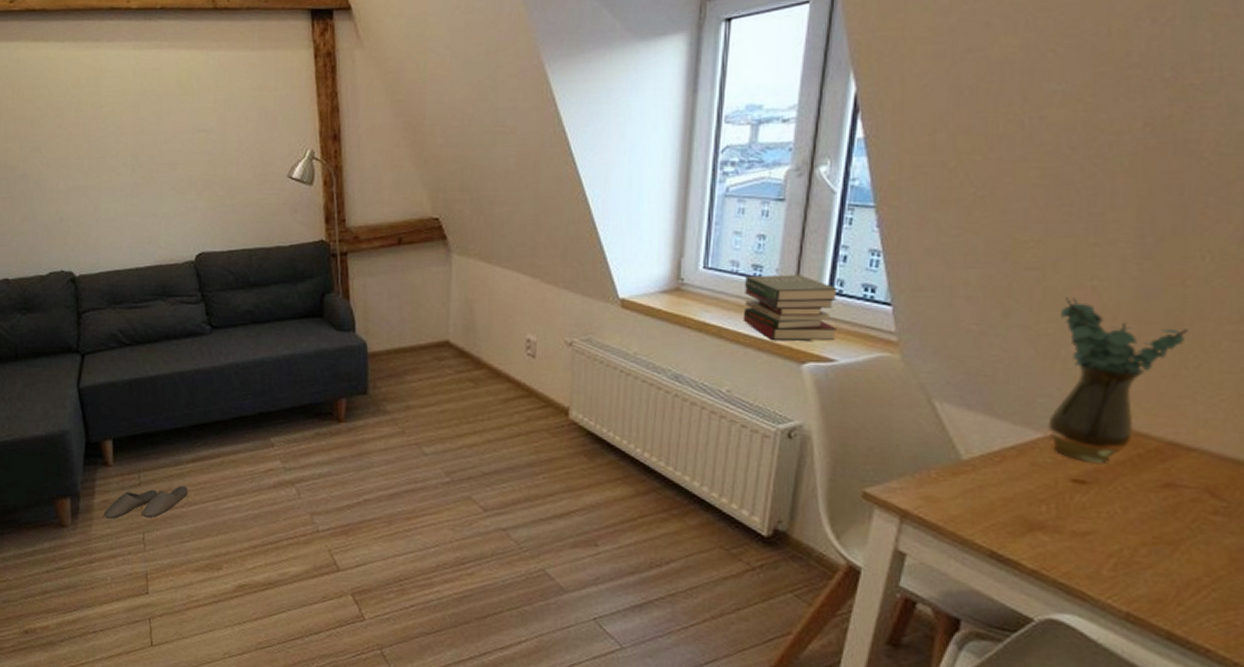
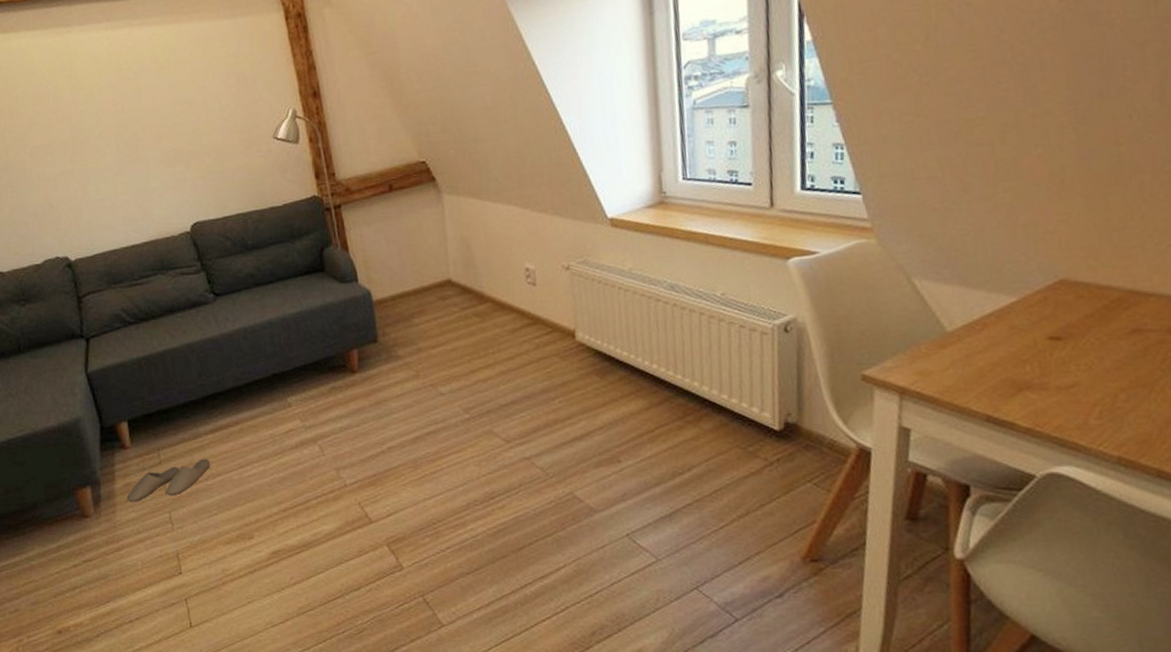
books: present [742,274,838,341] -> none [723,175,815,240]
vase: present [1047,297,1189,463] -> none [1013,166,1129,319]

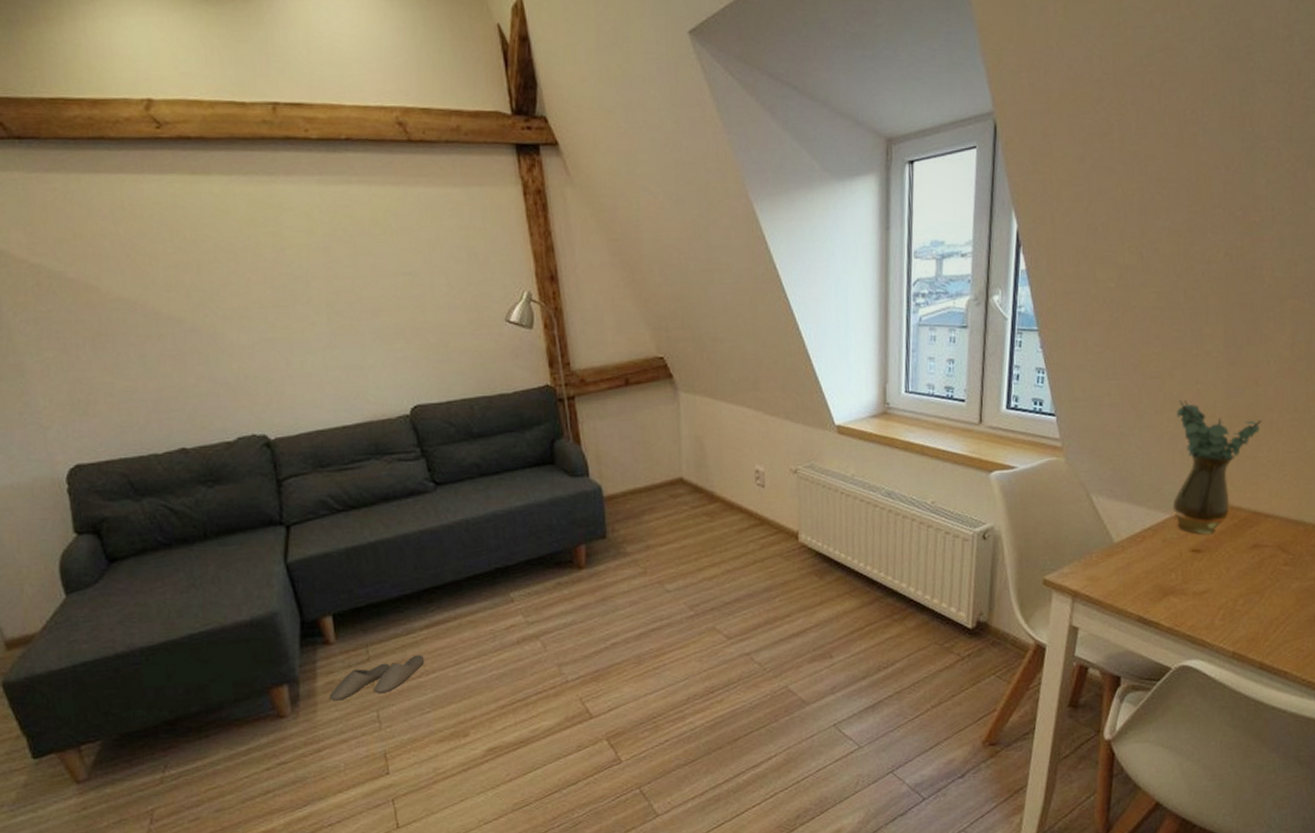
vase: none [1013,166,1129,319] -> present [1172,400,1262,534]

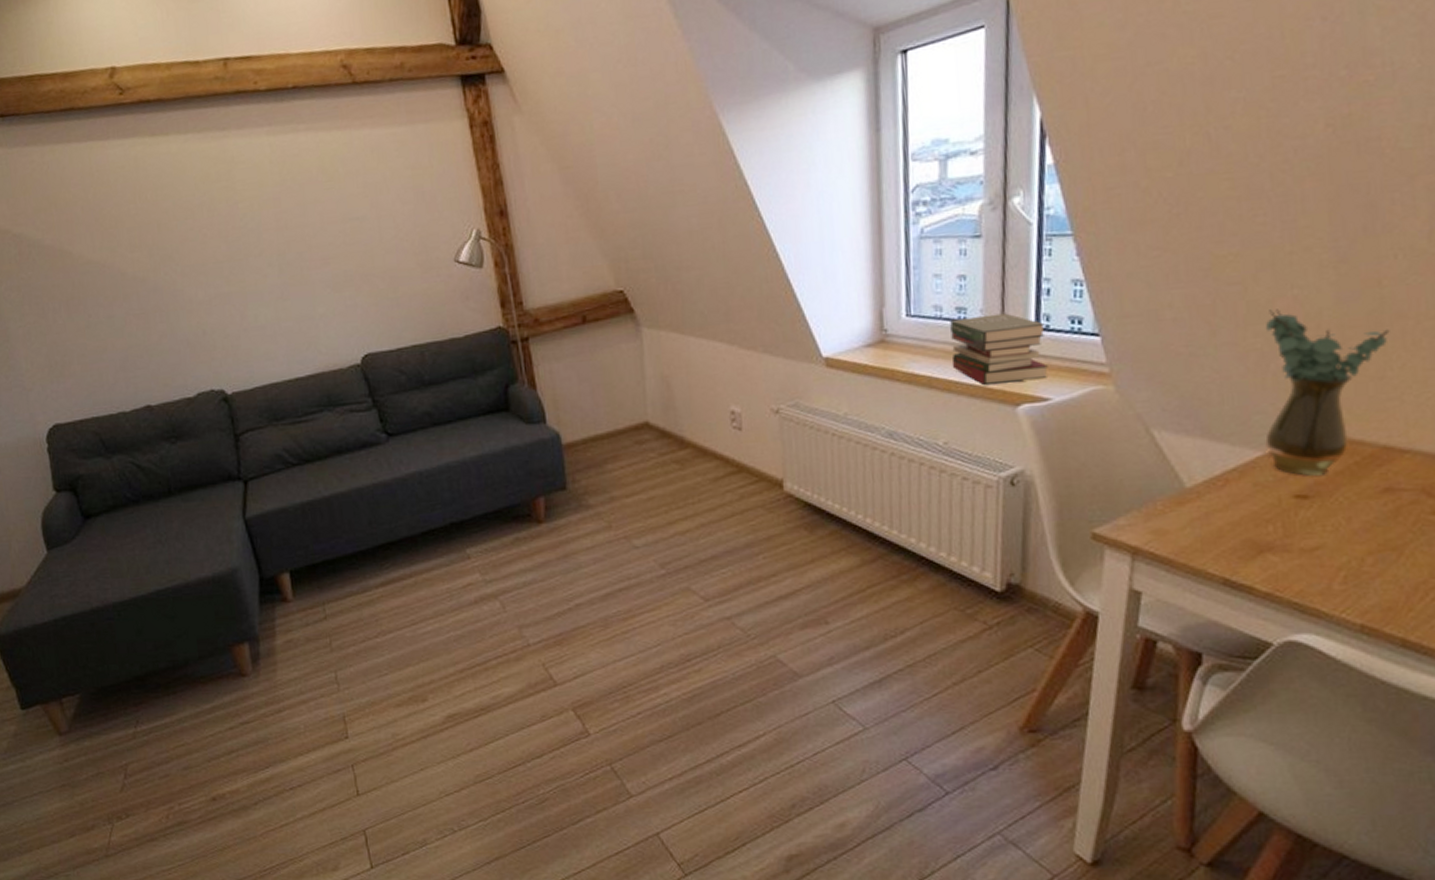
slippers: present [330,654,425,701] -> none [289,613,381,660]
books: none [940,393,1015,453] -> present [950,313,1048,385]

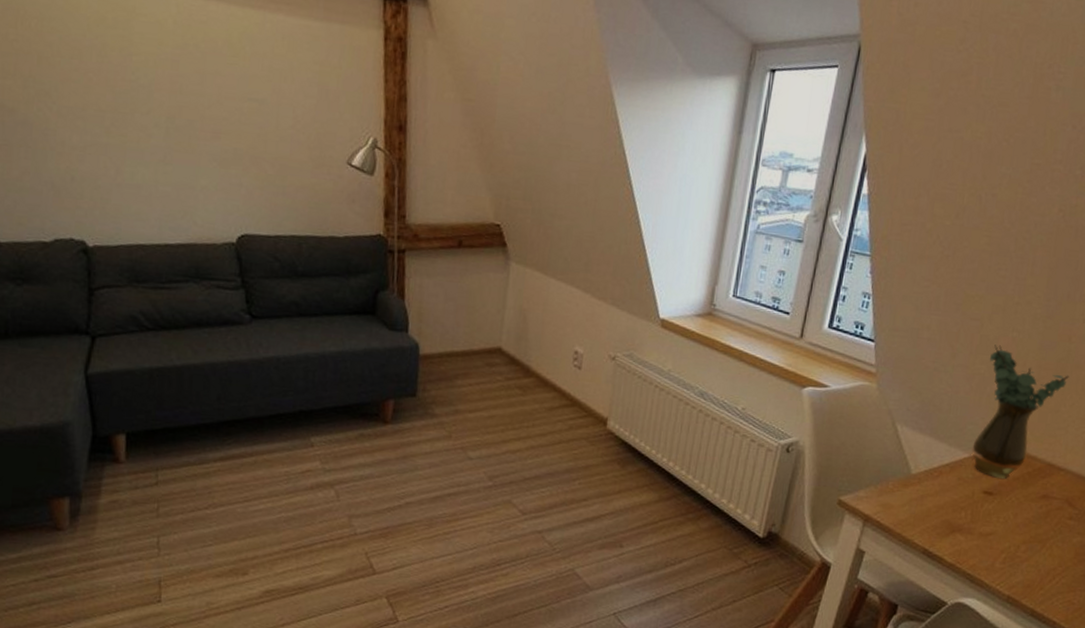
books: present [950,313,1048,385] -> none [760,306,836,370]

